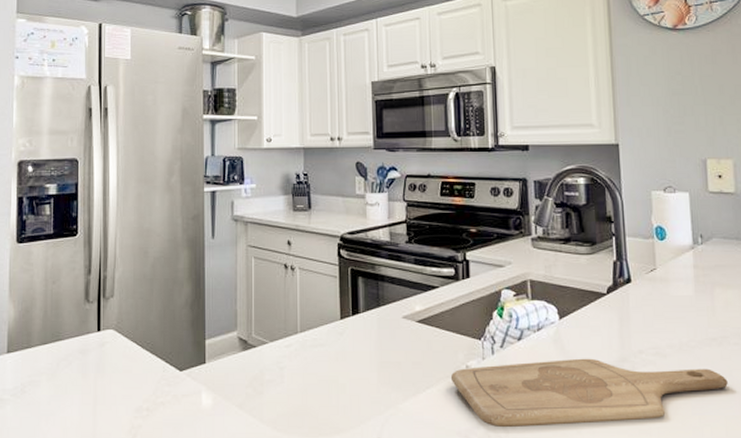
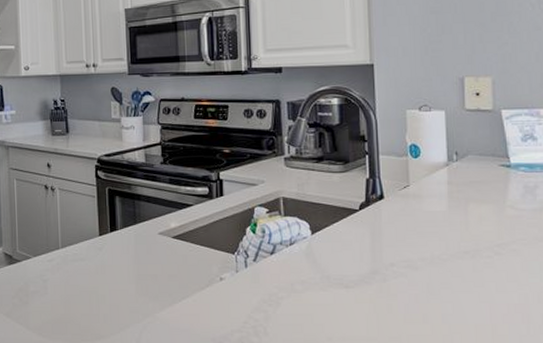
cutting board: present [450,358,728,428] -> none [205,271,479,335]

